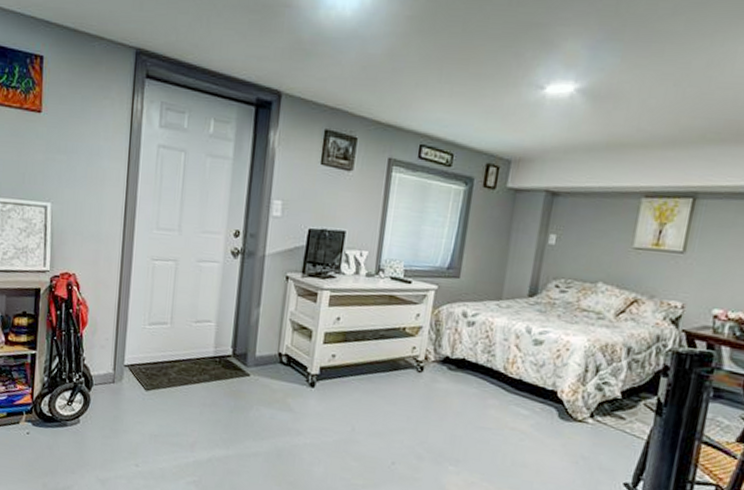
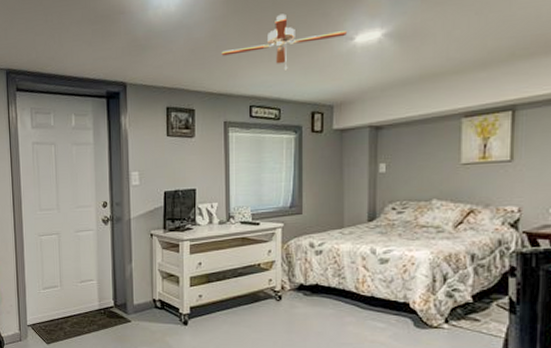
ceiling fan: none [397,44,538,111] -> present [221,13,347,70]

